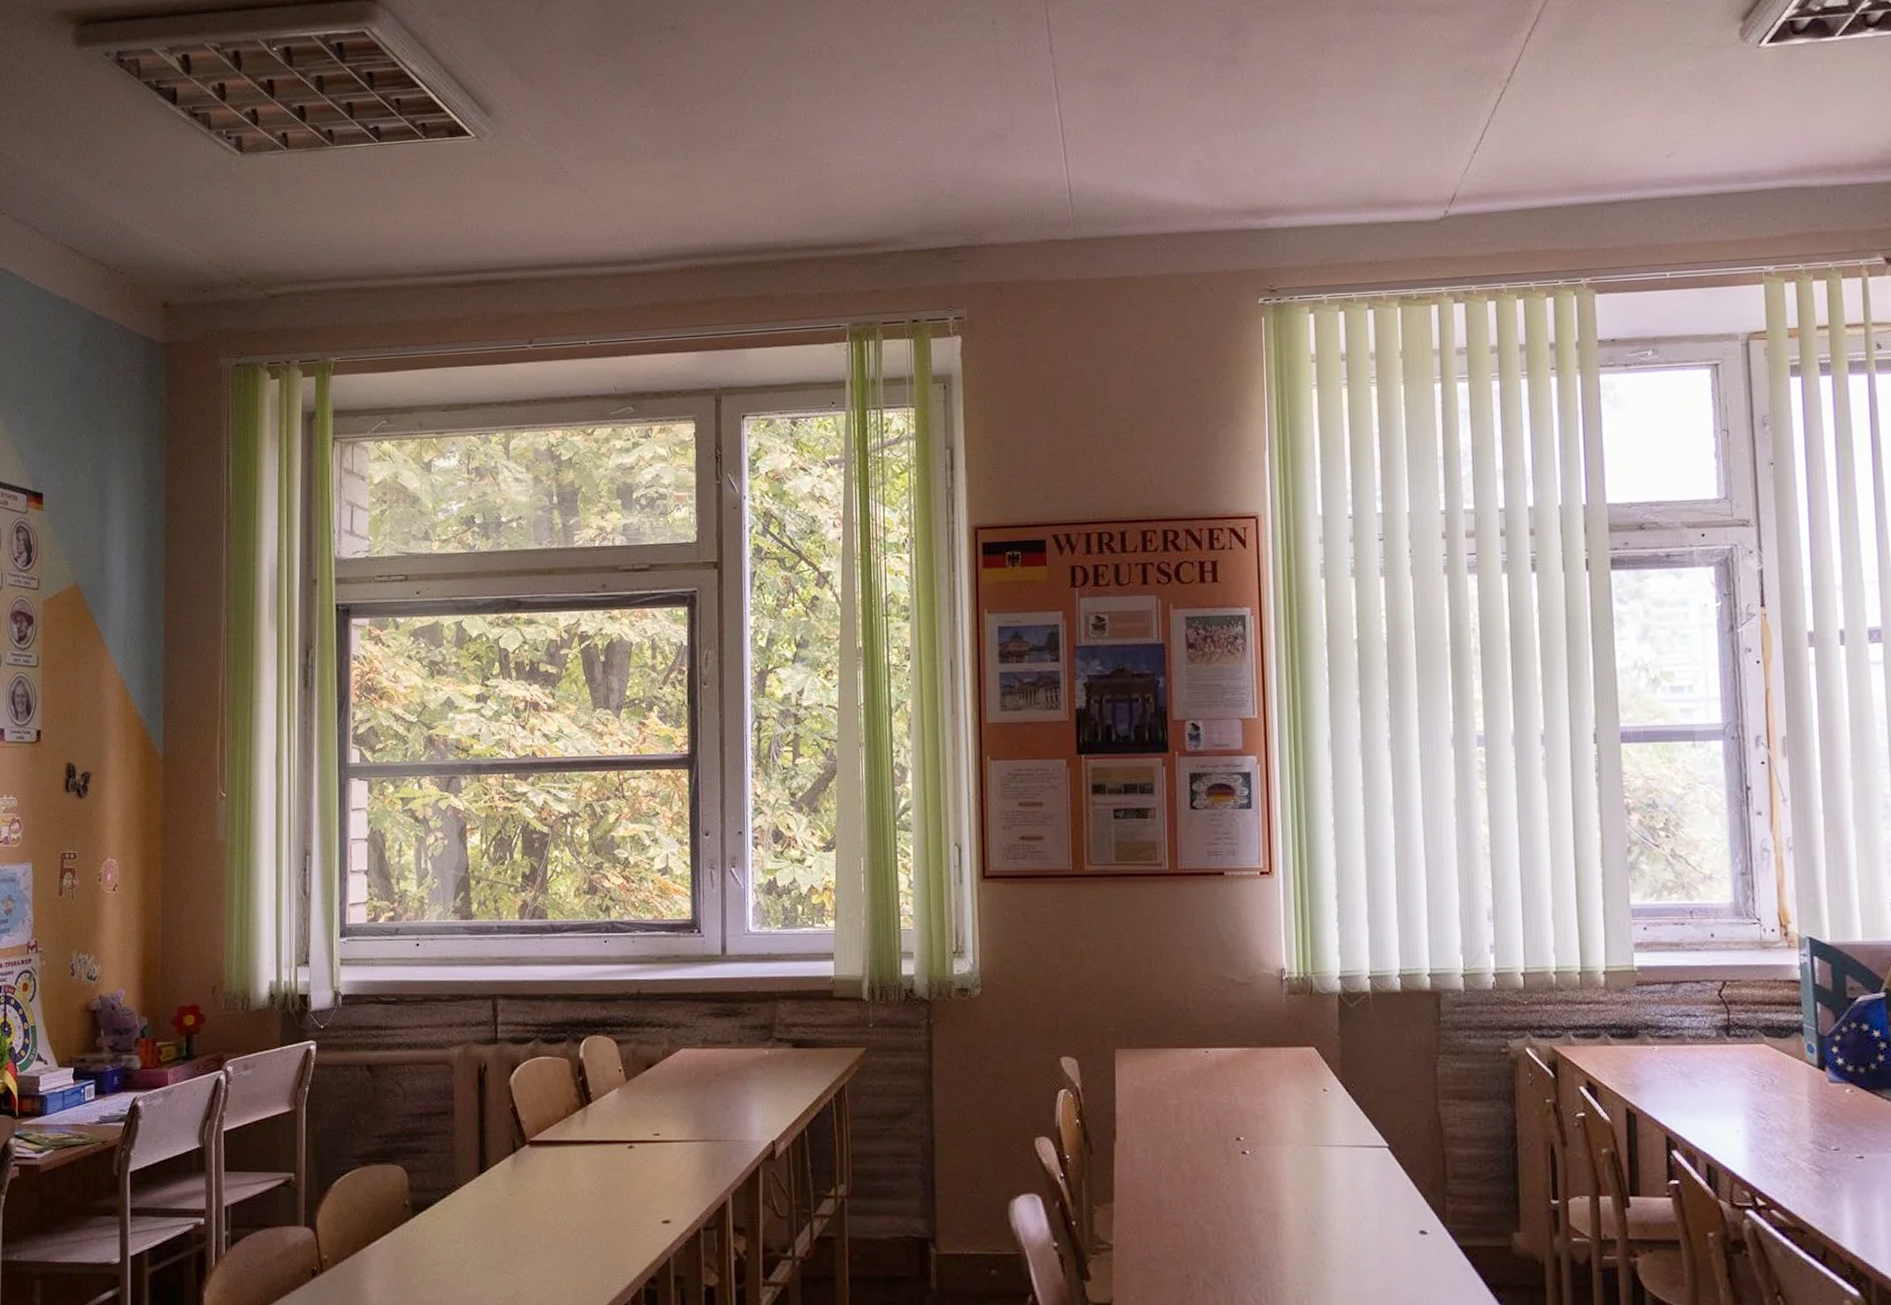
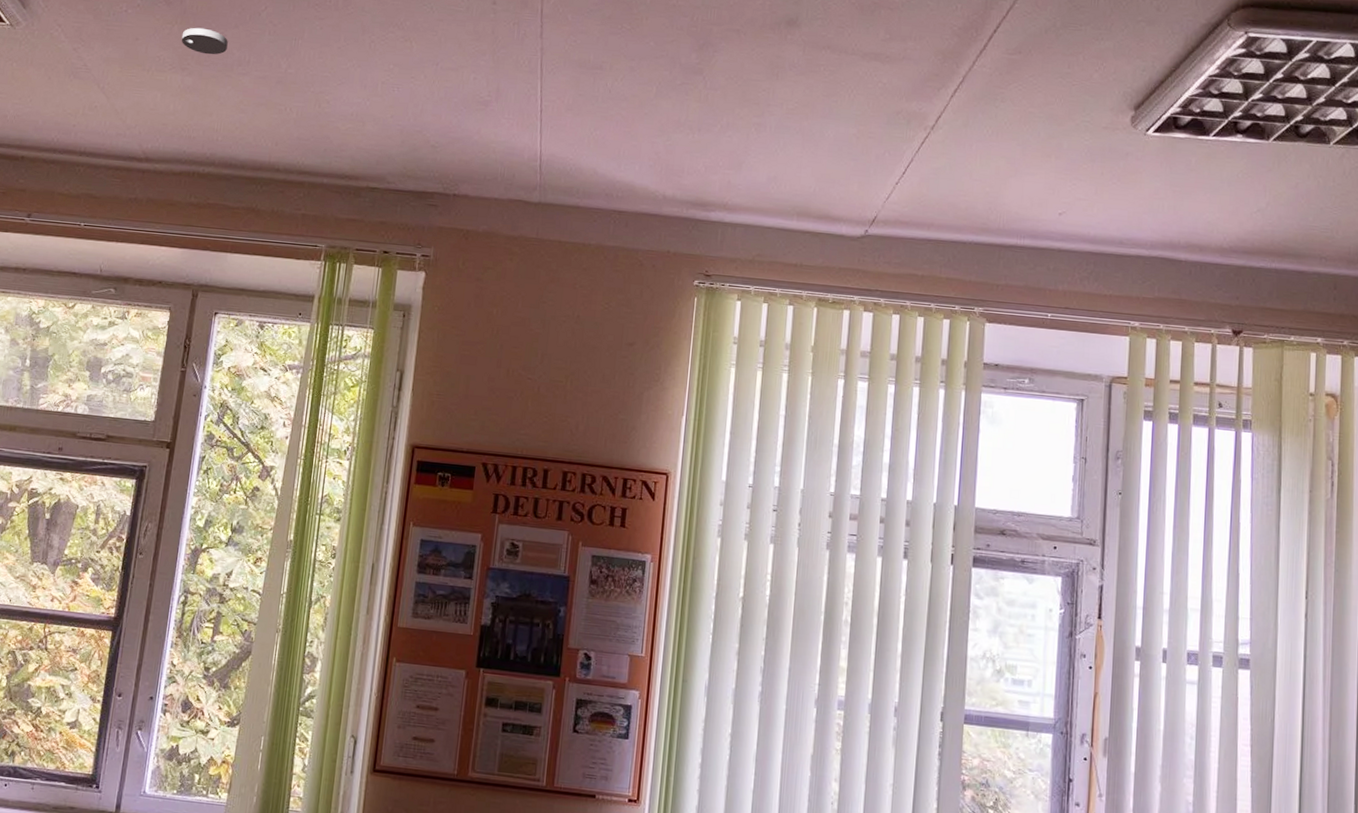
smoke detector: none [659,105,710,135] -> present [181,27,228,55]

